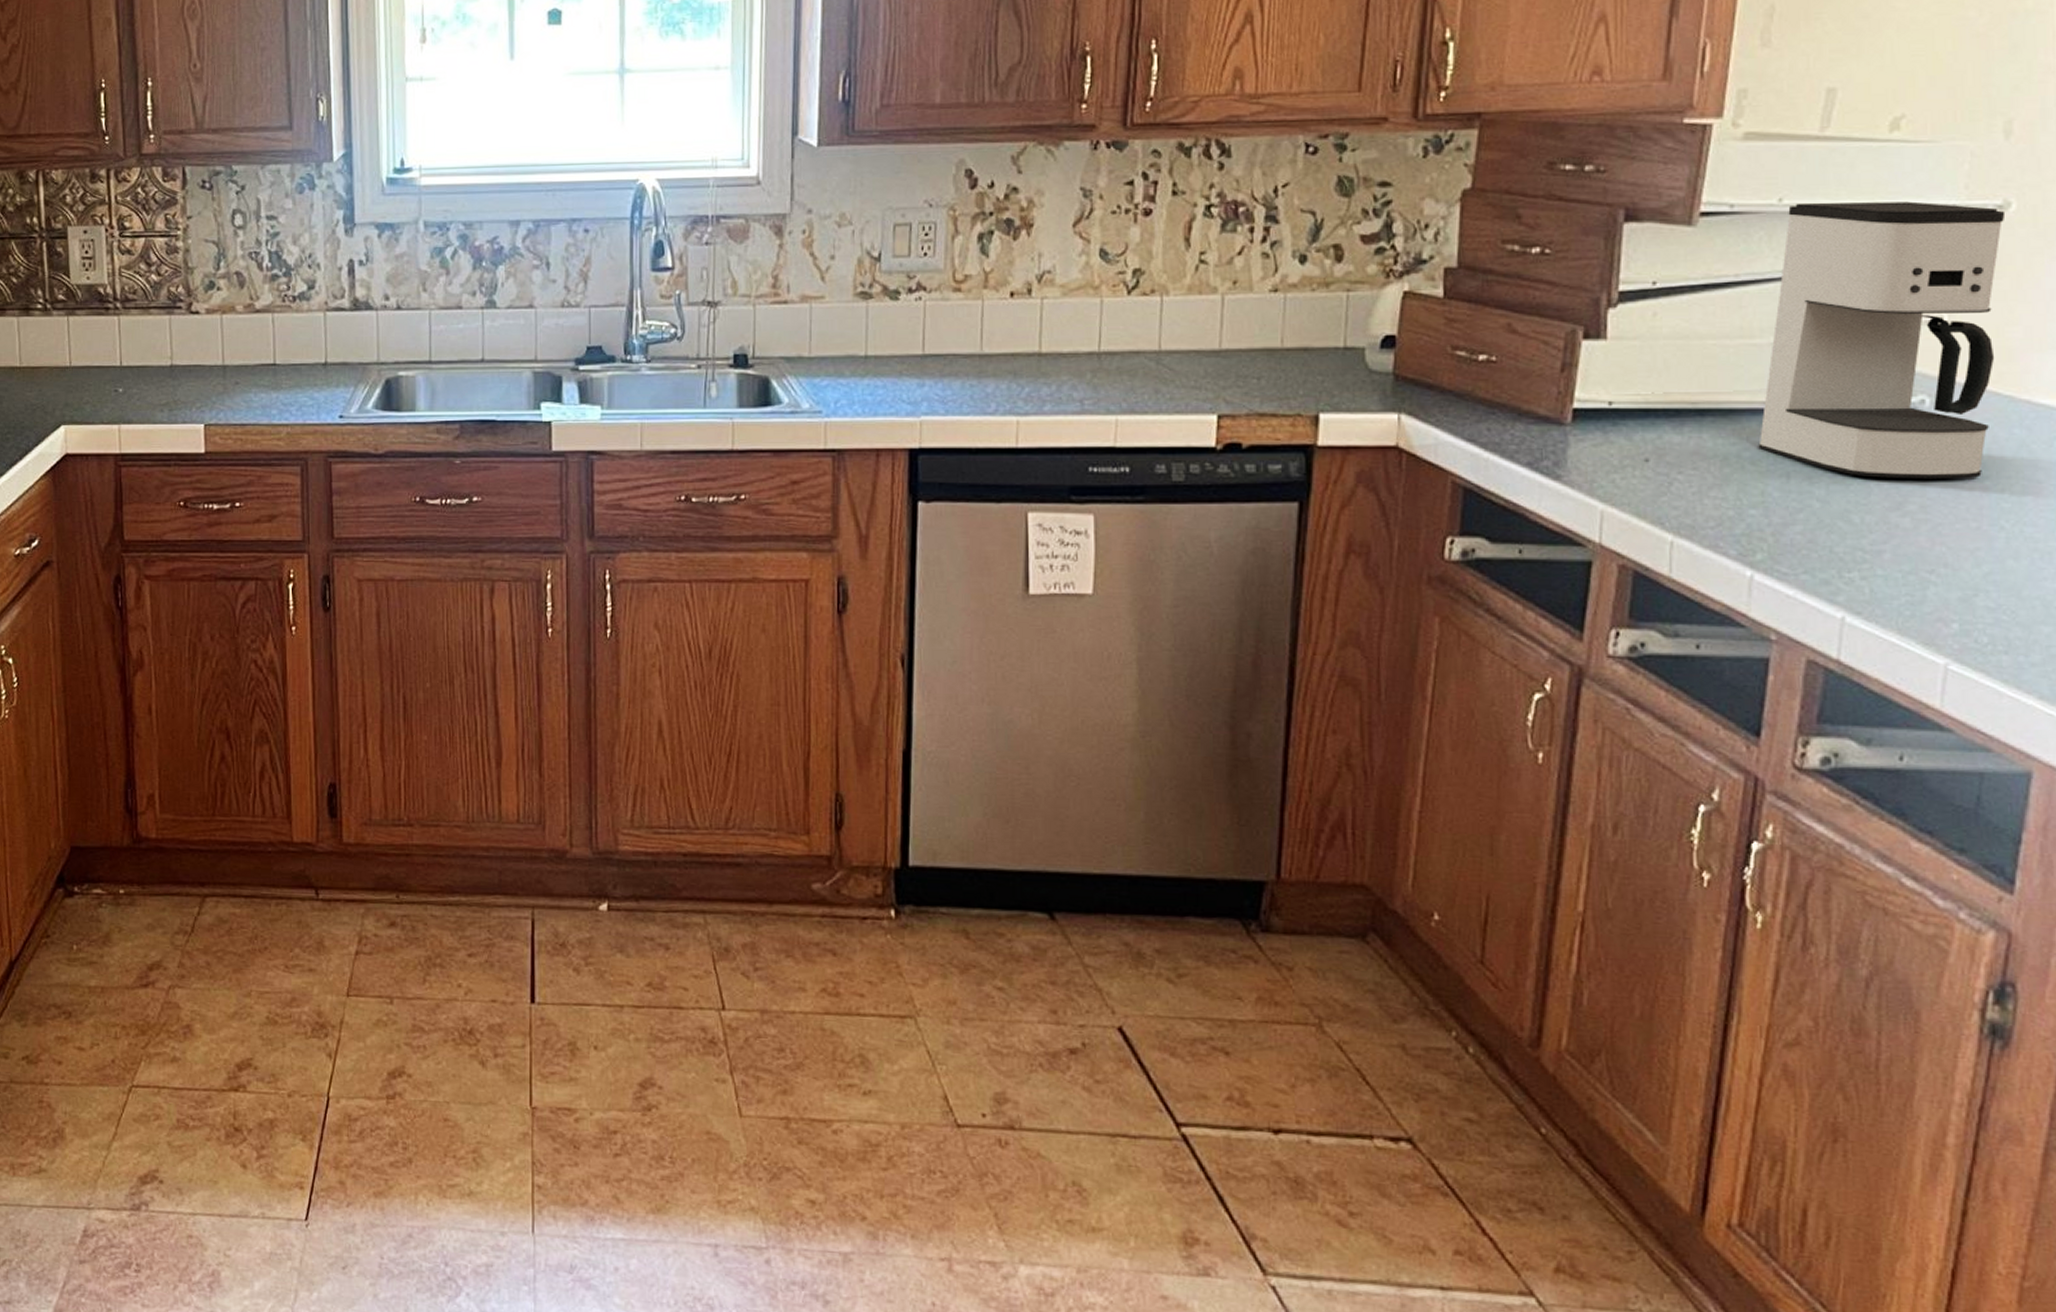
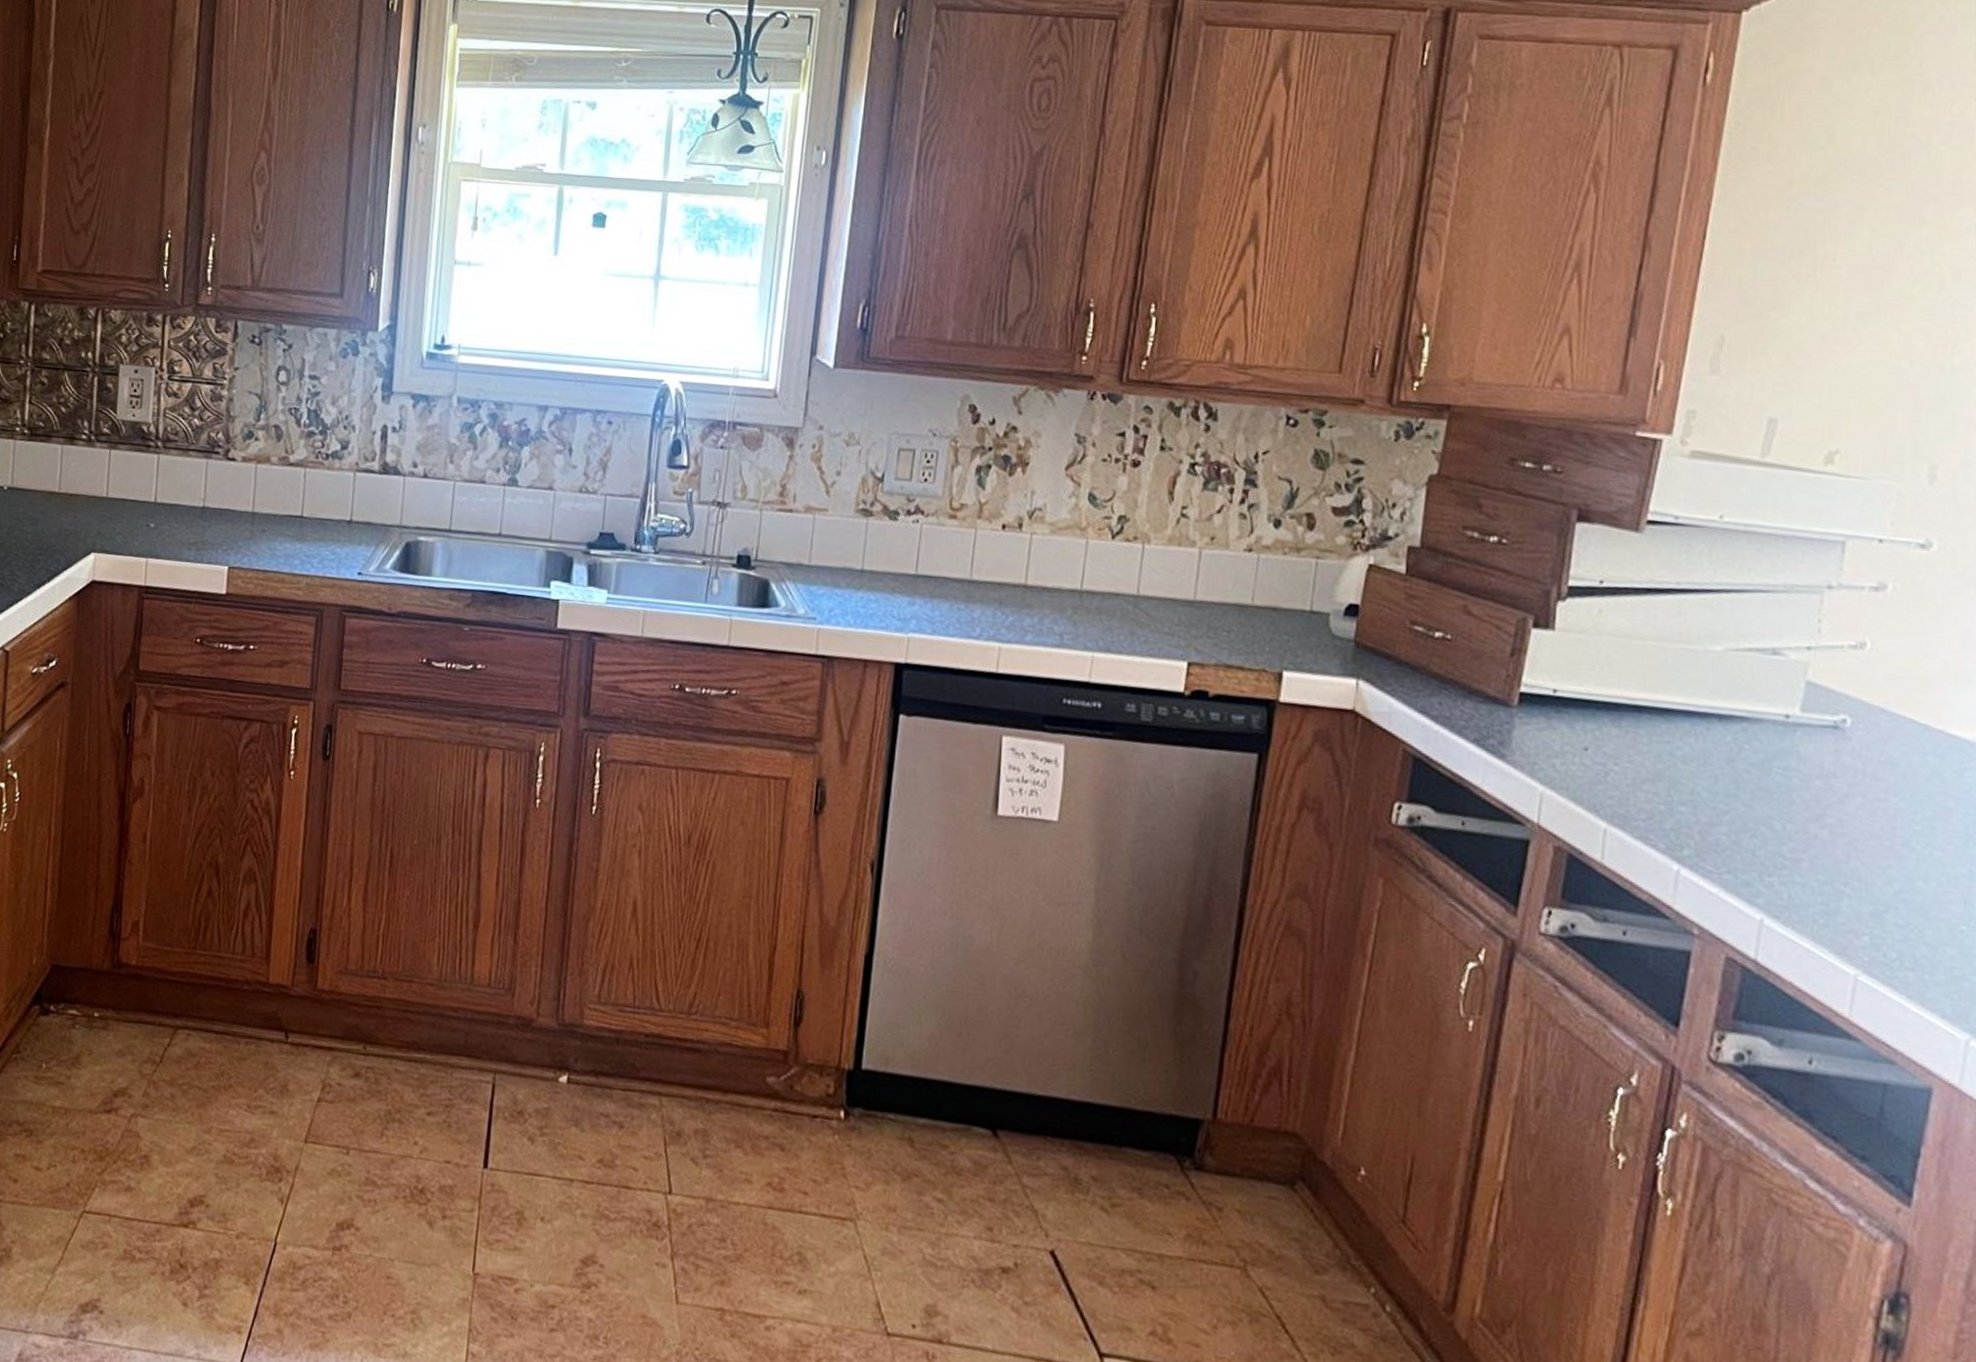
coffee maker: present [1758,201,2006,479] -> none [1690,521,1927,799]

